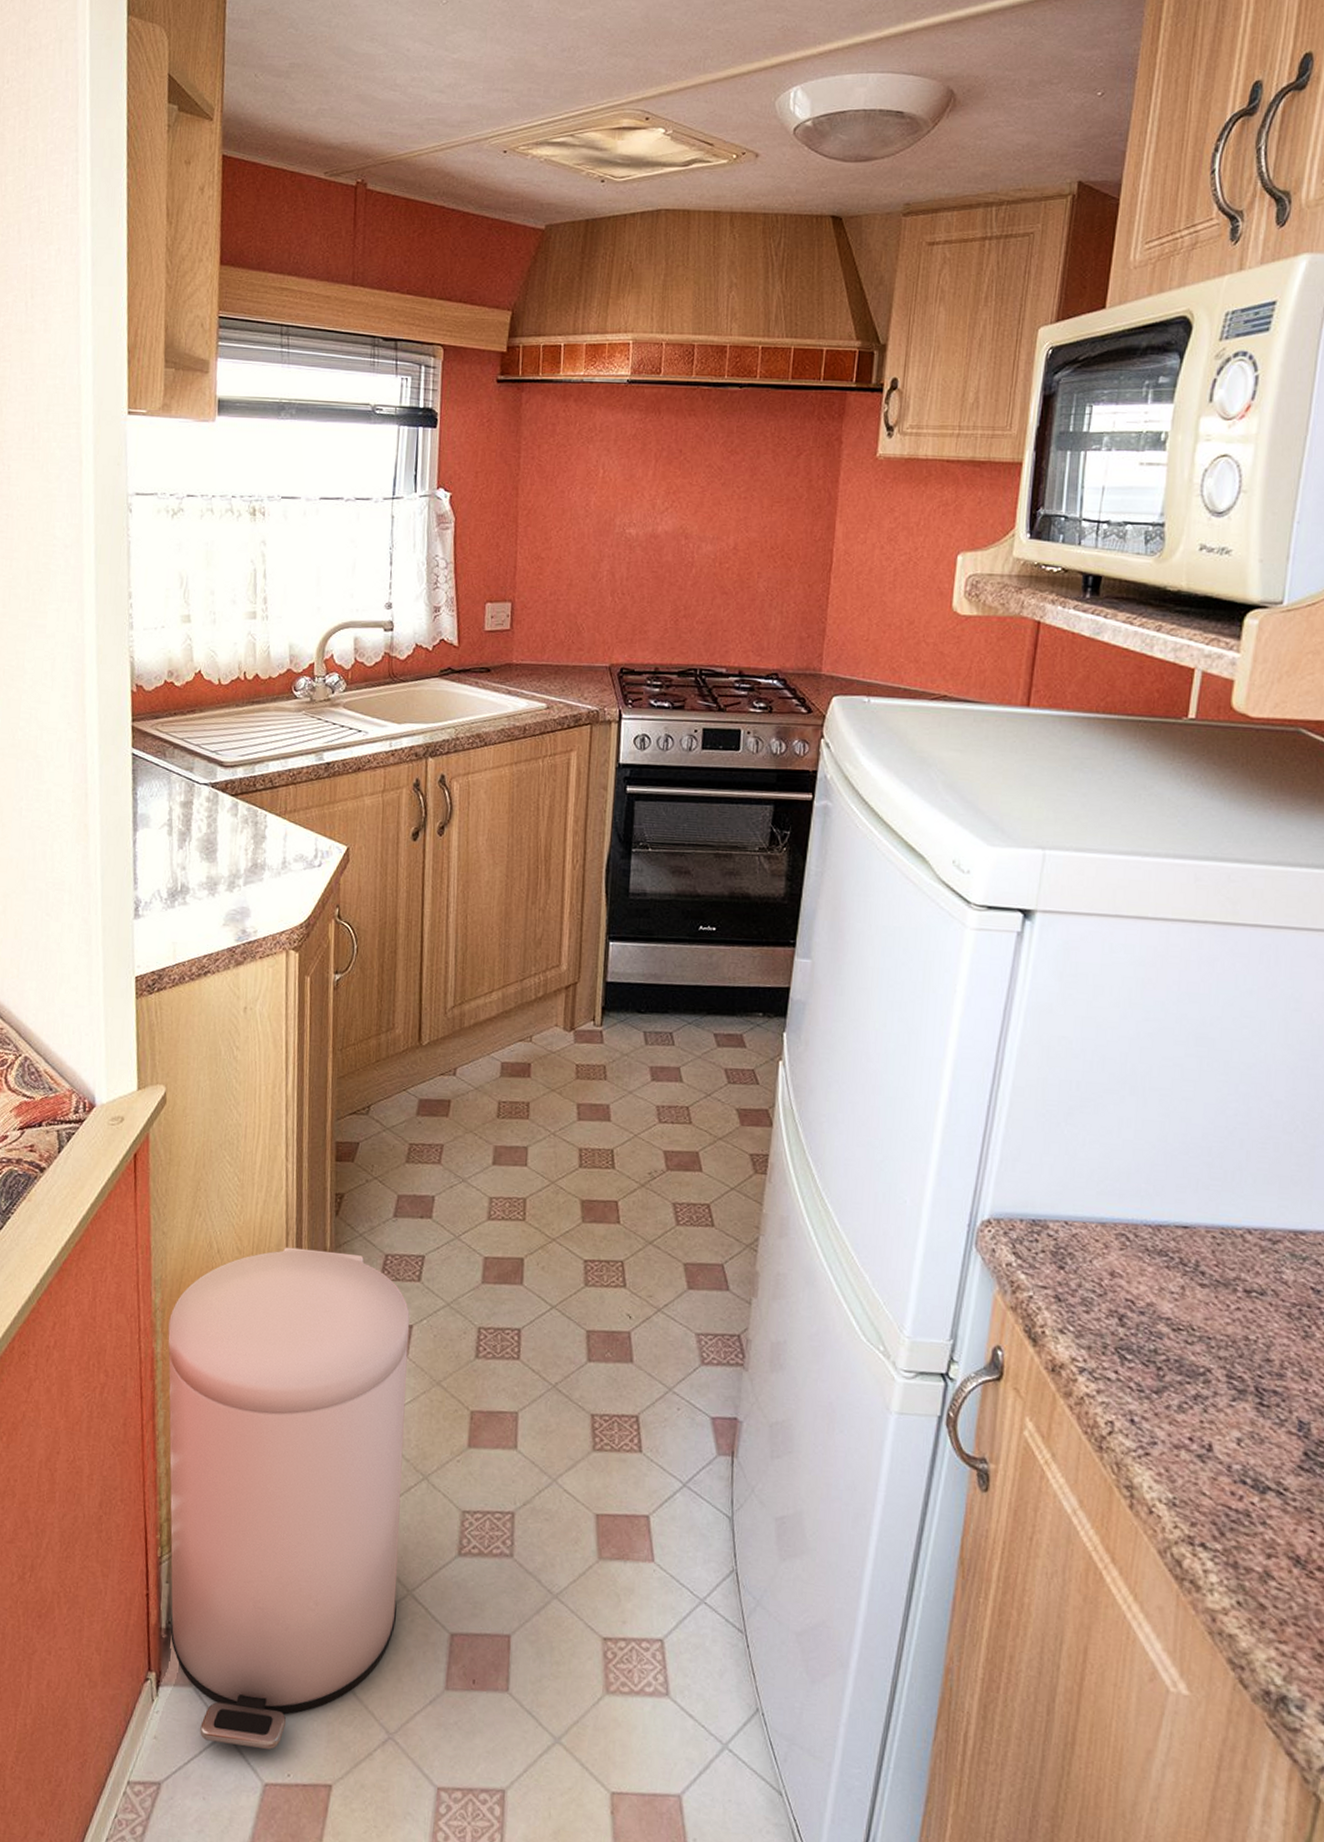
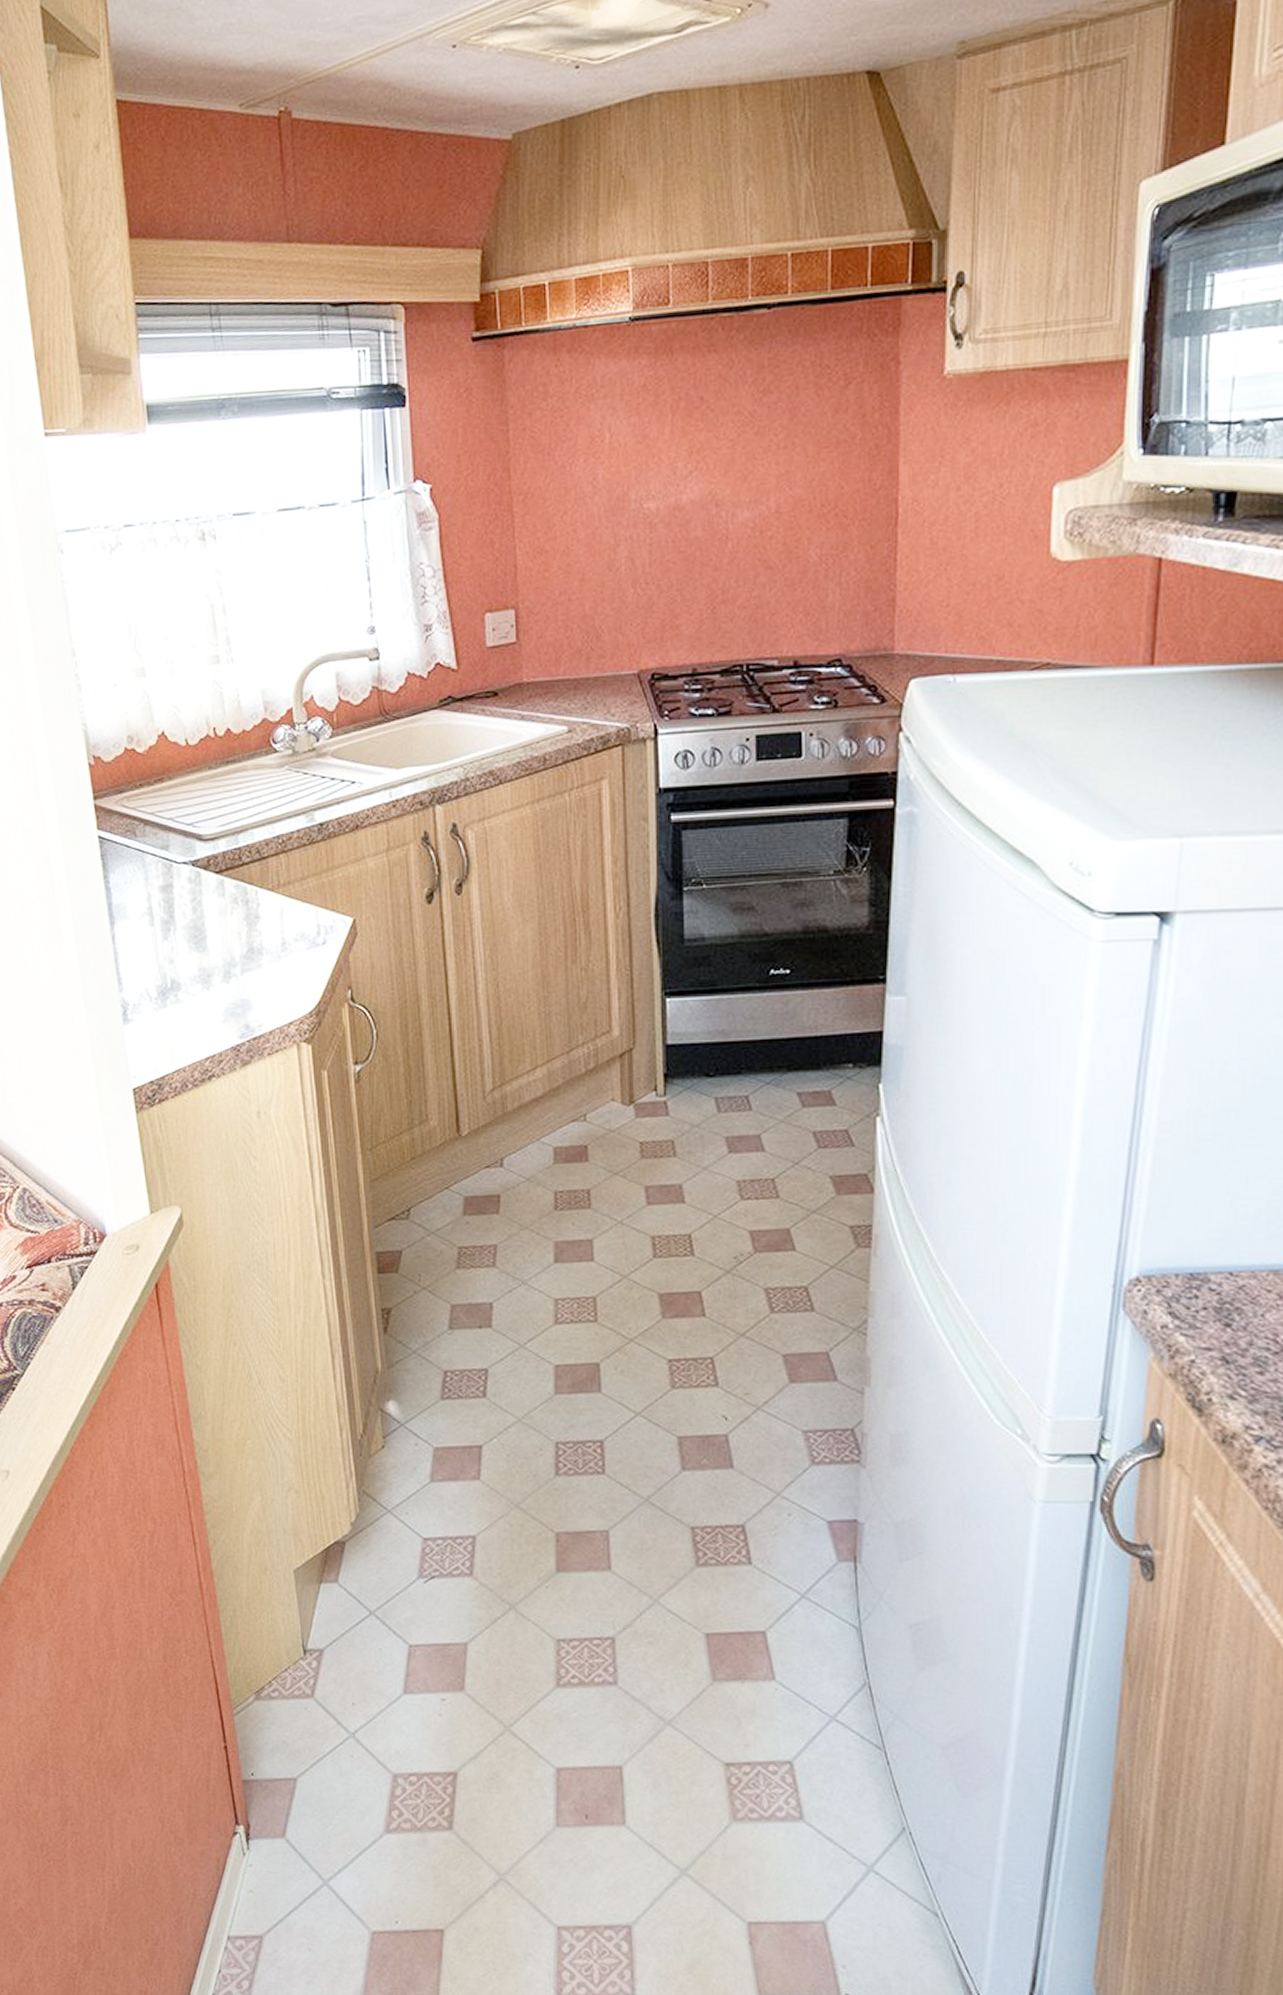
pedal bin: present [168,1247,410,1750] -> none [214,1371,496,1898]

